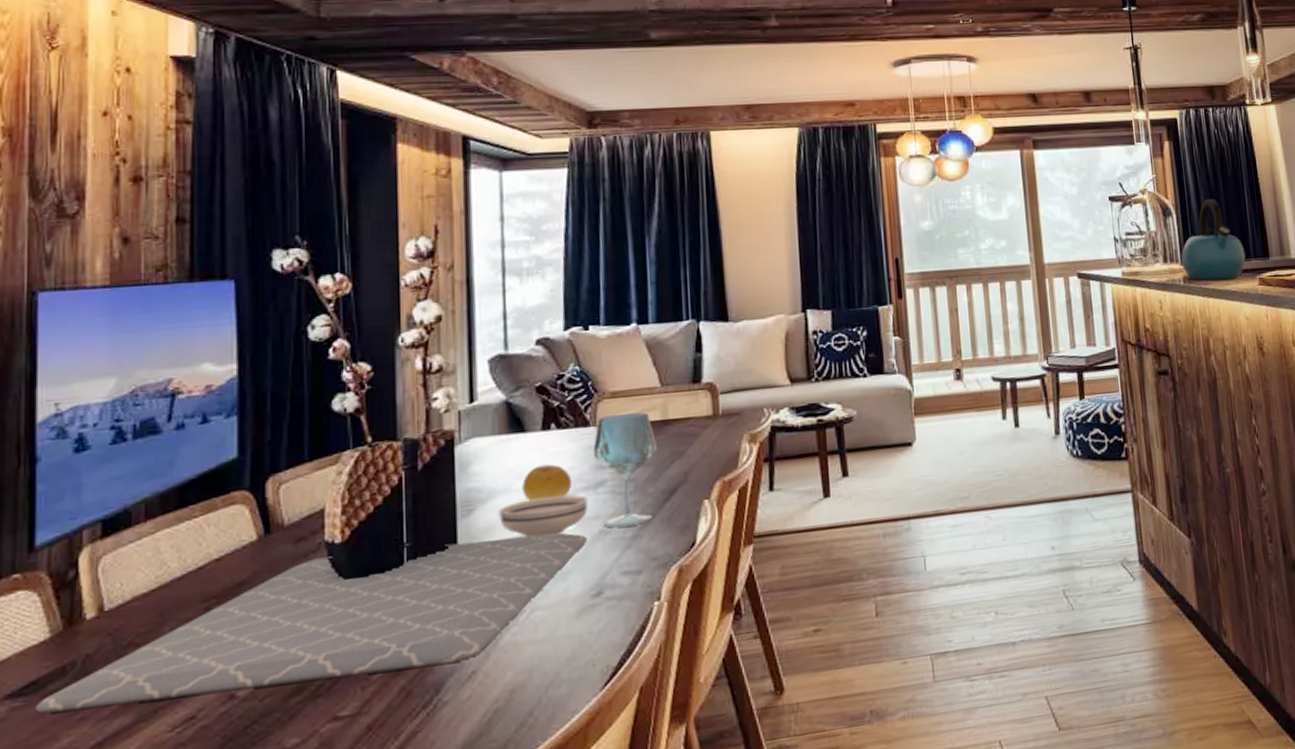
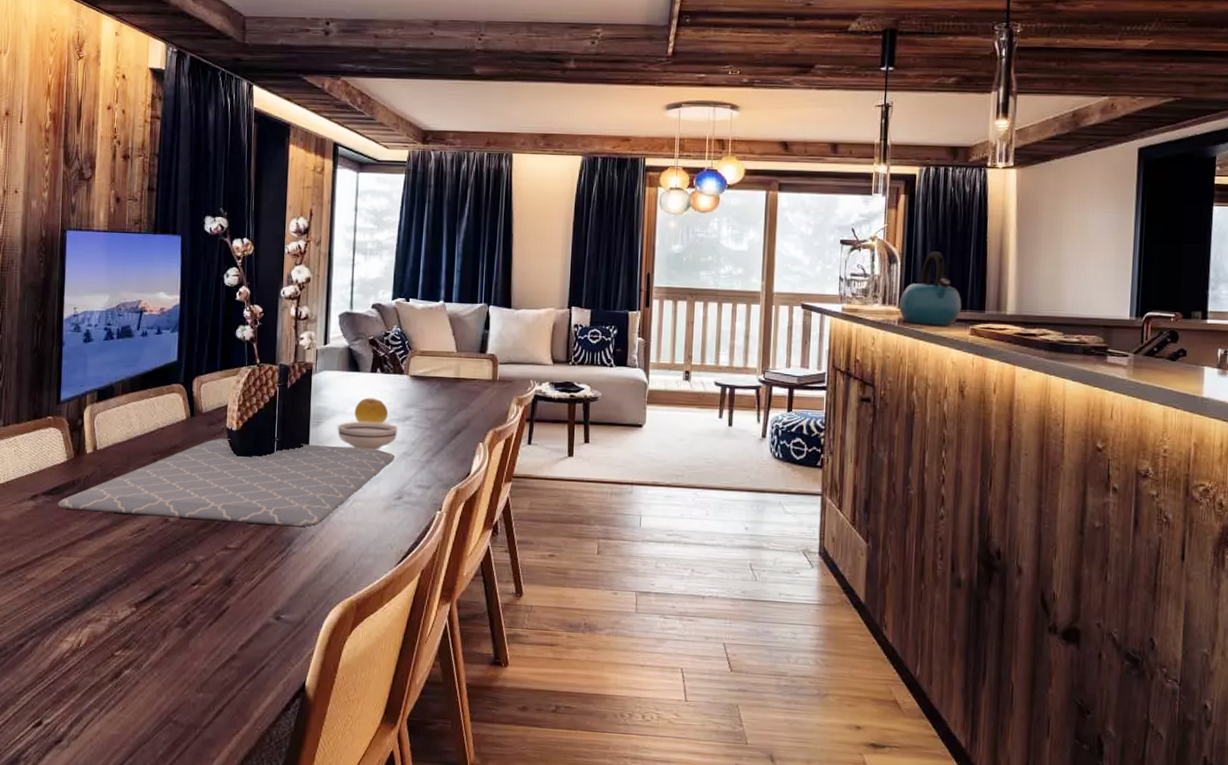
wine glass: present [593,412,657,528] -> none [404,368,449,453]

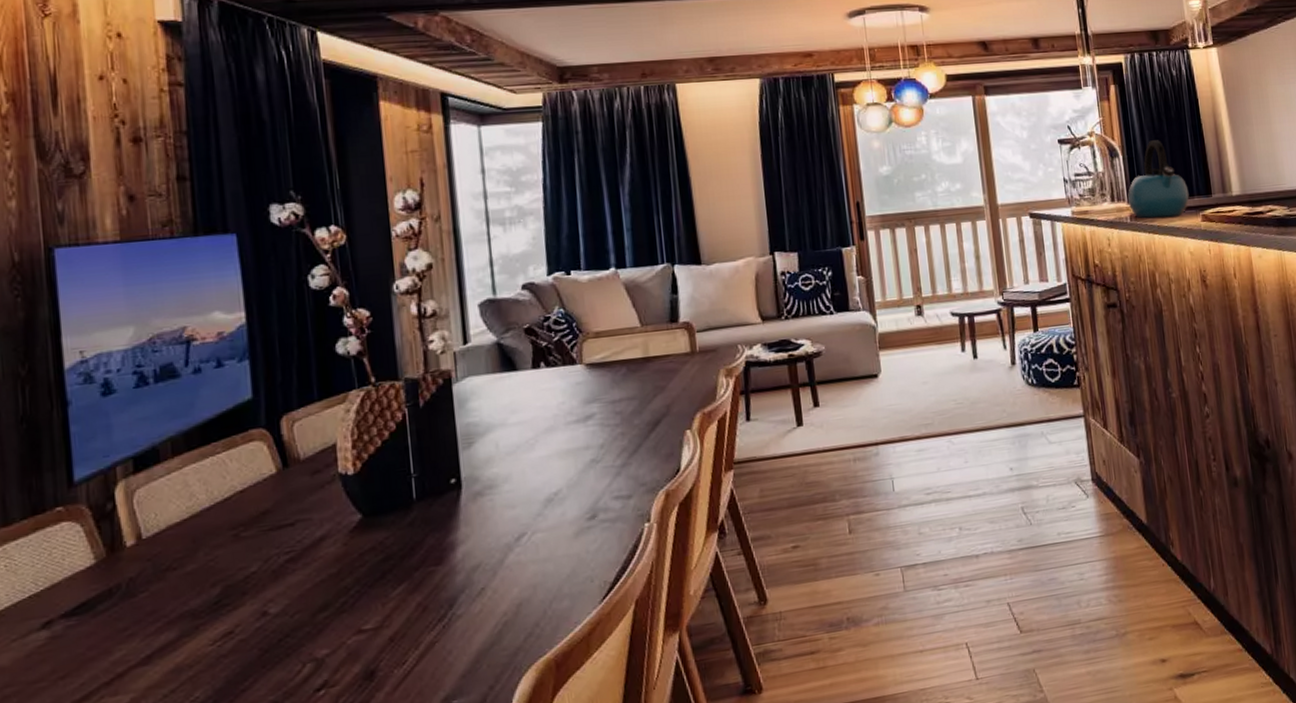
placemat: present [57,438,395,527] -> none [87,462,580,631]
bowl: present [338,421,398,450] -> none [497,427,580,467]
fruit: present [354,397,389,424] -> none [517,399,564,434]

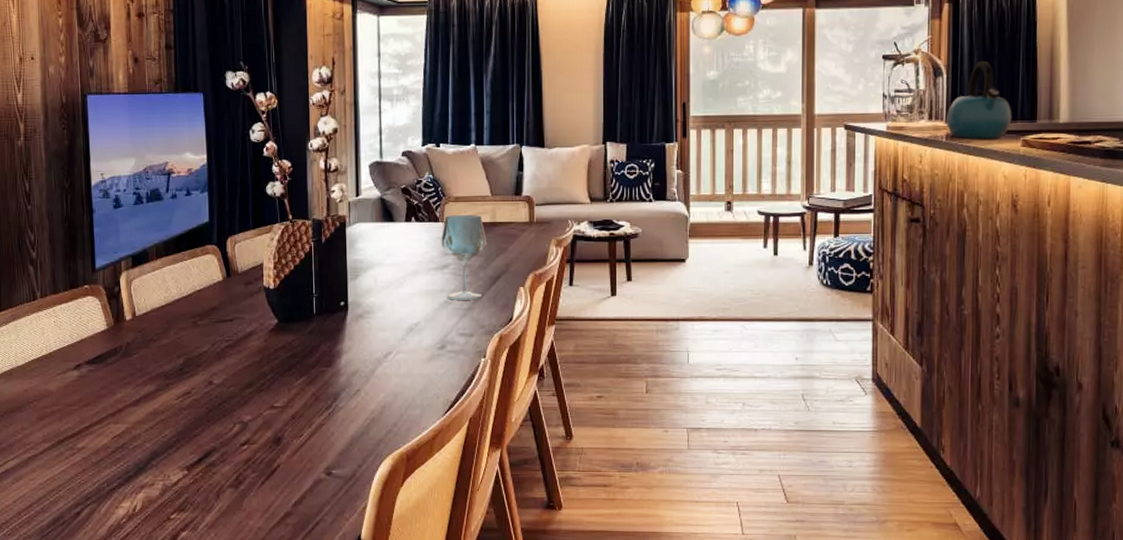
wine glass: none [580,351,640,457] -> present [441,215,486,300]

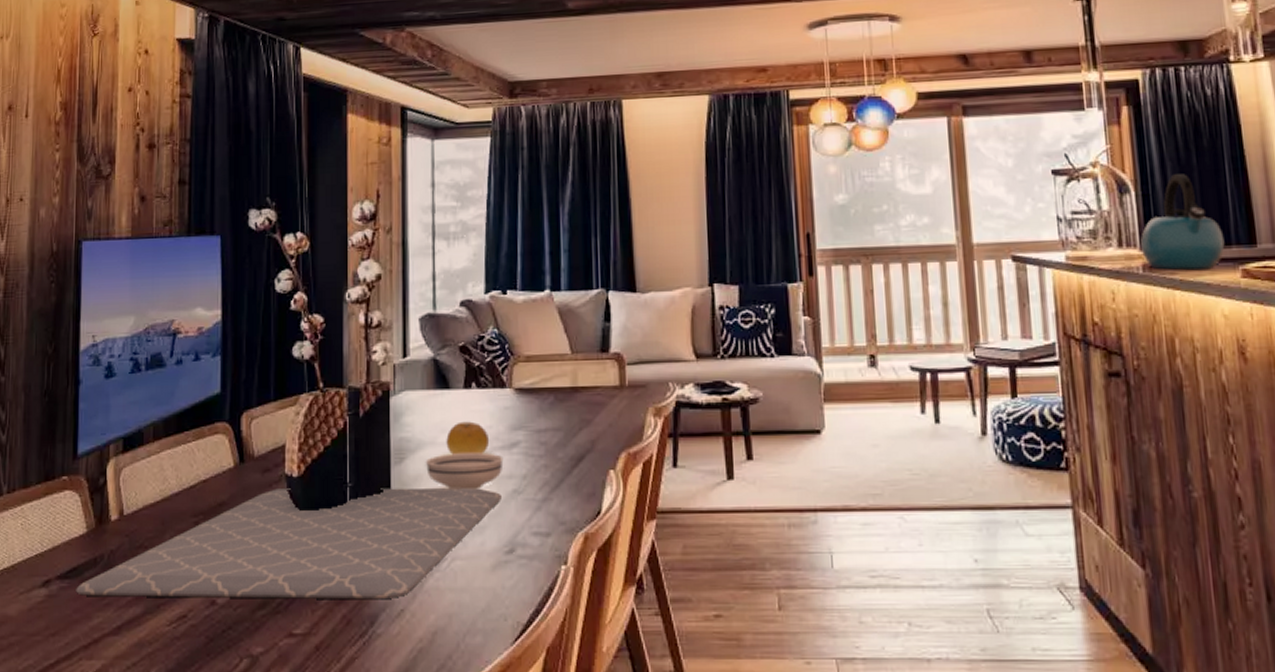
placemat: none [101,297,435,382] -> present [76,487,501,600]
bowl: none [376,272,437,300] -> present [426,453,504,490]
fruit: none [391,248,426,274] -> present [446,421,490,455]
wine glass: present [441,215,486,300] -> none [508,378,566,489]

